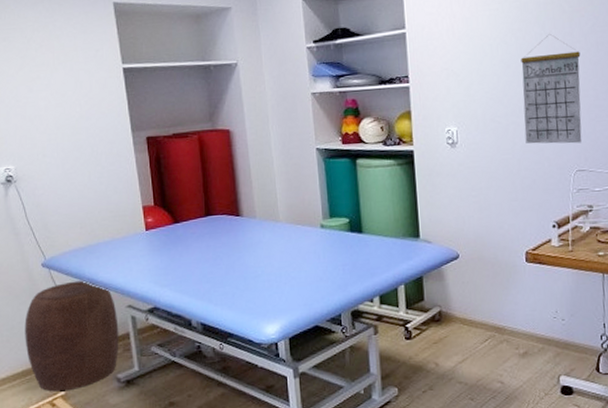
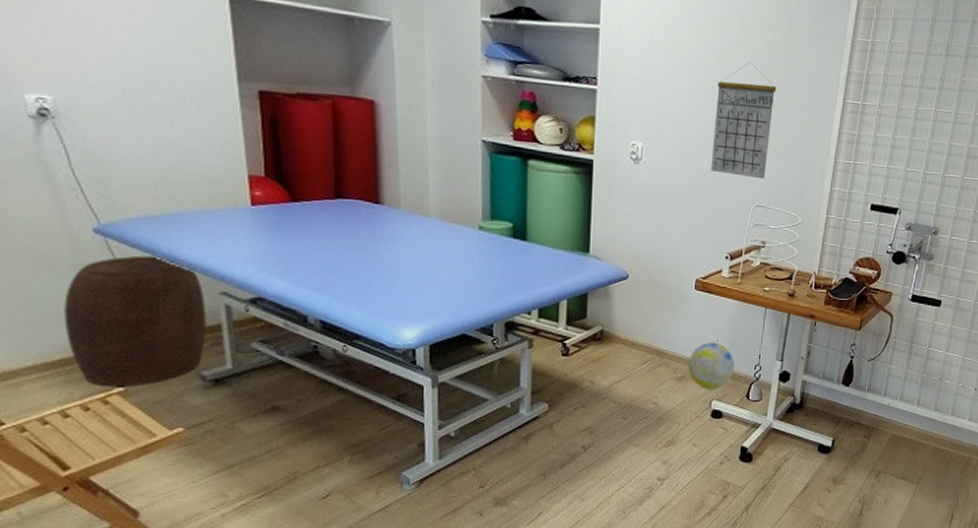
ball: none [529,314,579,364] -> present [688,342,735,389]

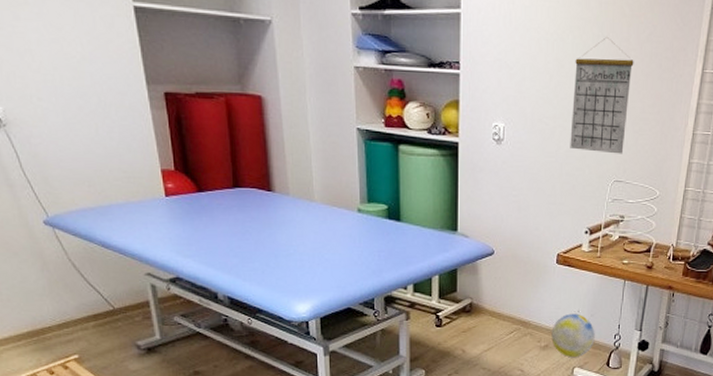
stool: present [64,255,207,387] -> none [27,243,138,355]

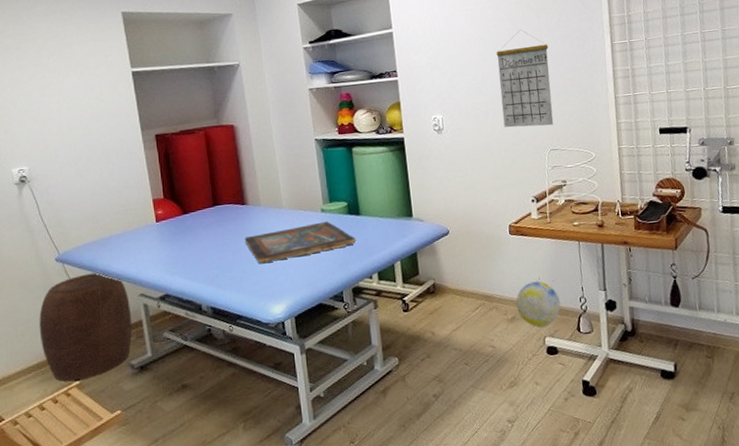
stool: none [27,243,138,355] -> present [39,272,133,382]
tray: none [268,223,394,259] -> present [244,221,357,264]

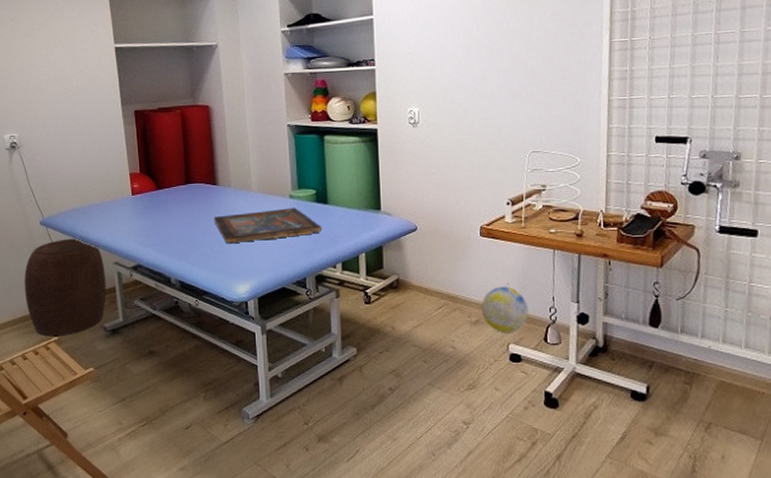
calendar: present [496,30,554,128] -> none [481,22,539,126]

